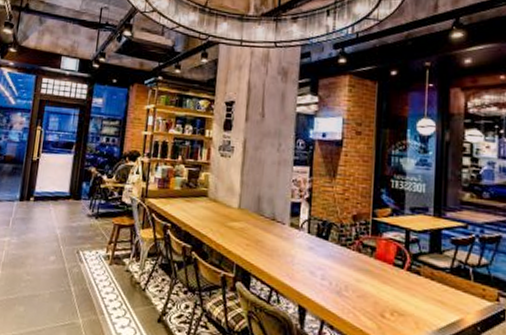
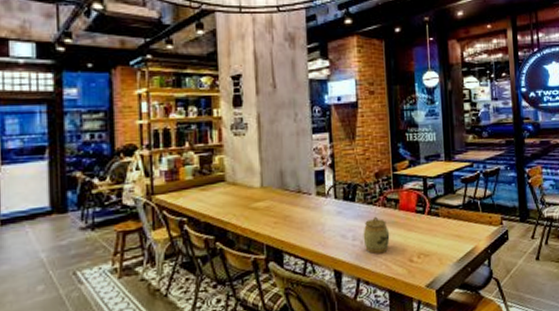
jar: none [332,260,362,300] -> present [363,216,390,254]

